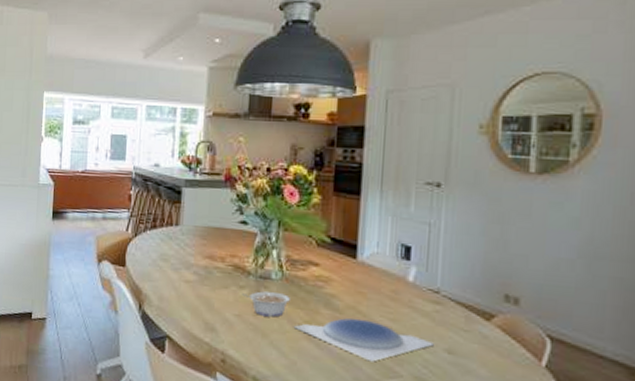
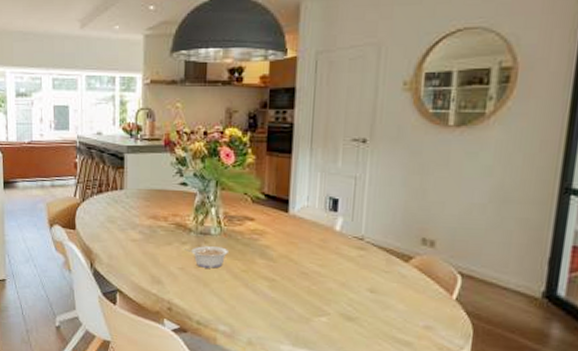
plate: present [293,318,434,362] -> none [232,265,358,303]

